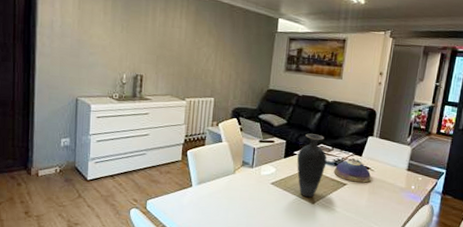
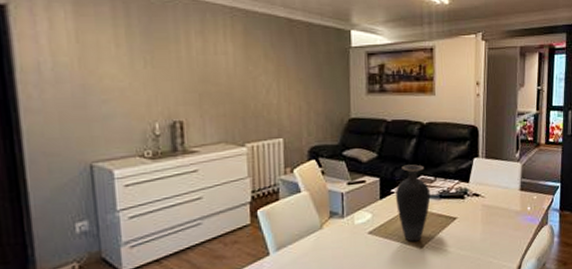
decorative bowl: present [333,160,371,183] -> none [440,189,483,214]

